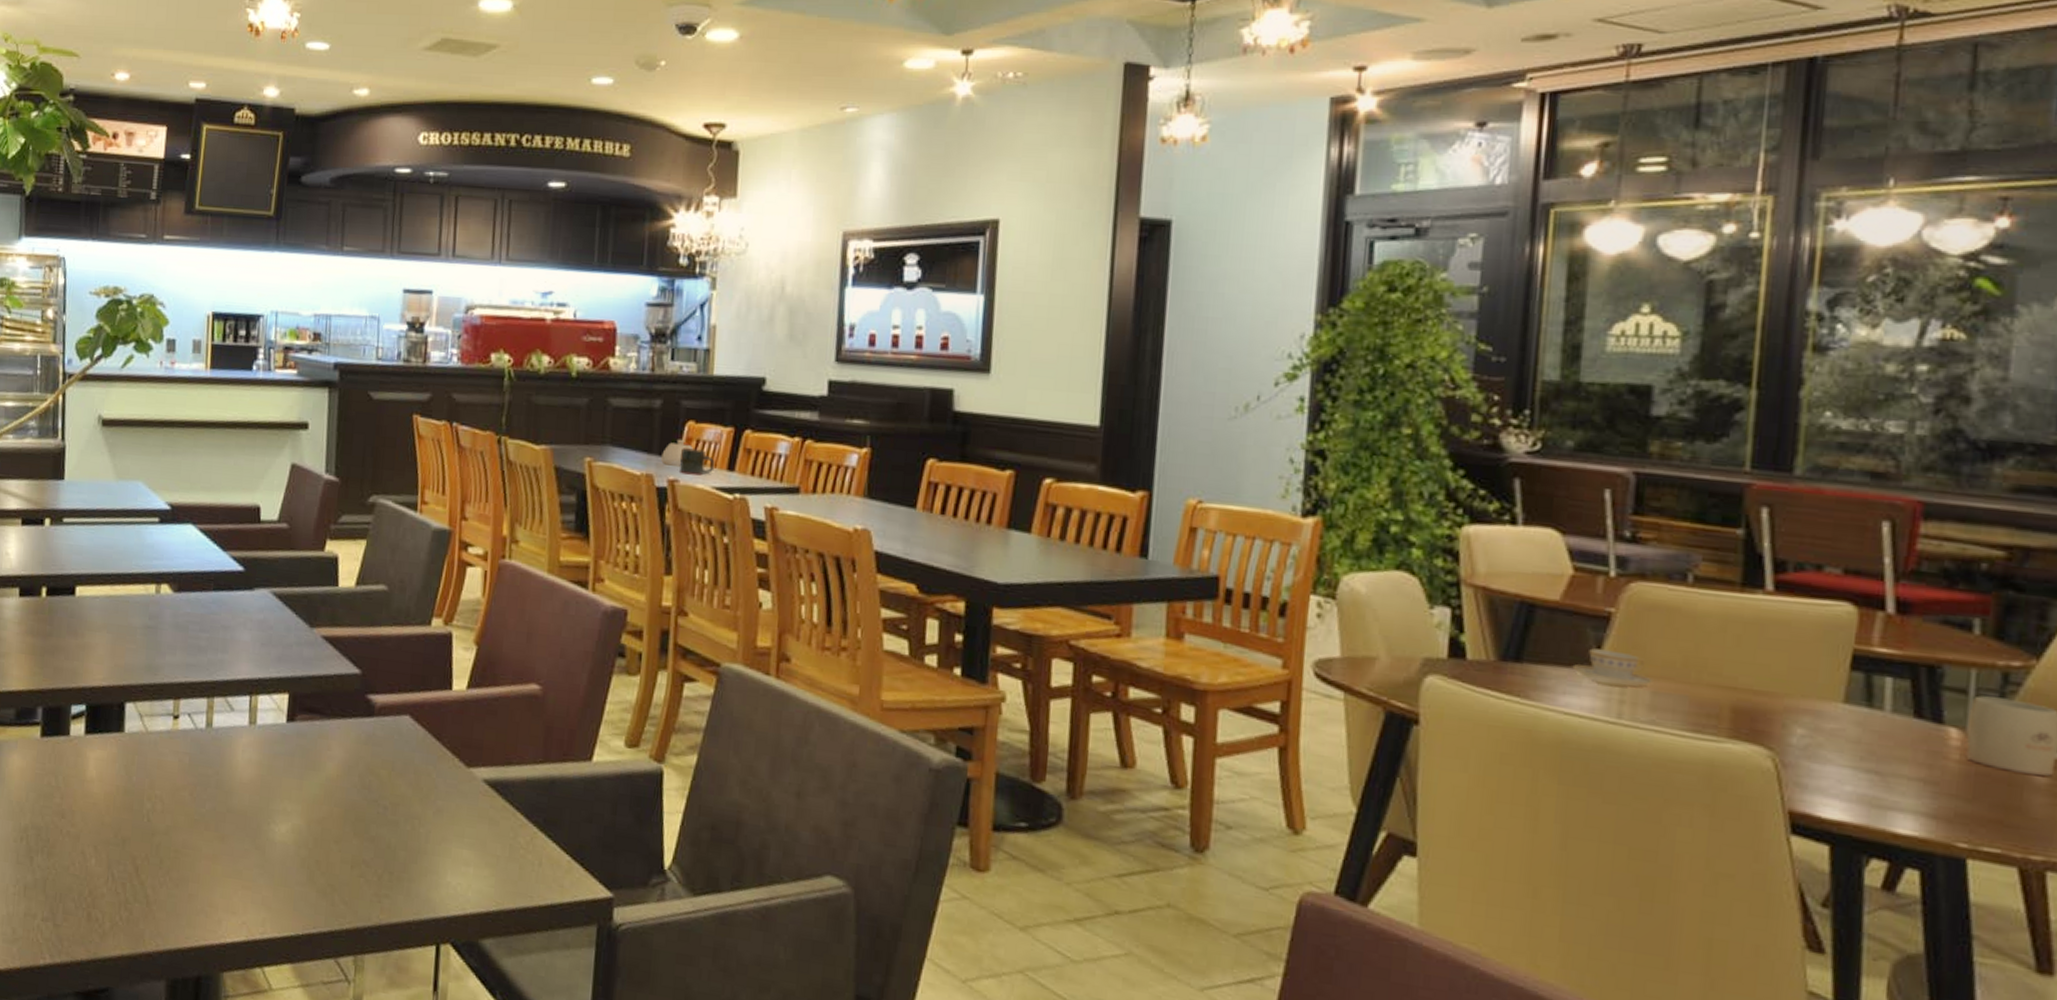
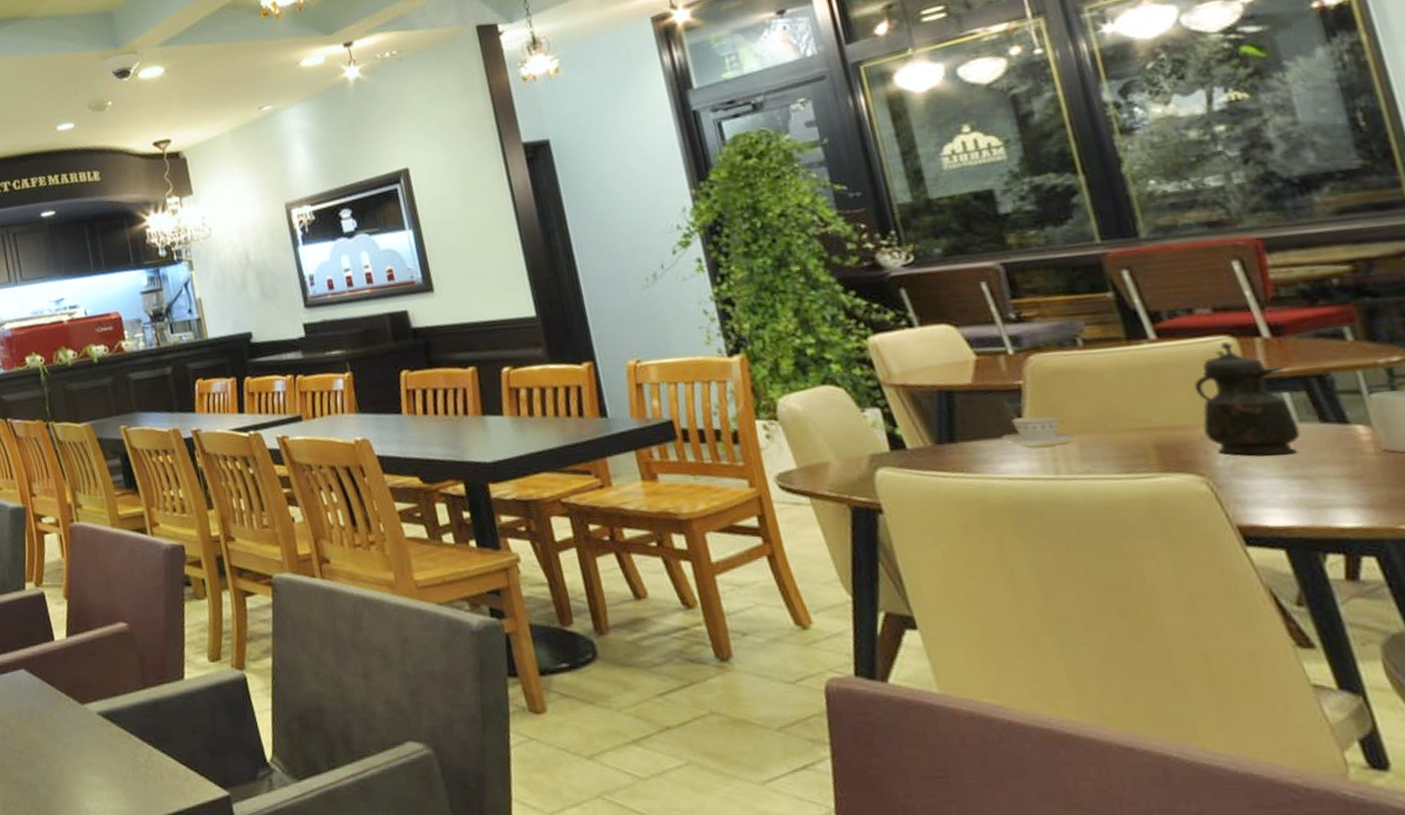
sugar bowl: present [660,439,692,468] -> none [181,395,206,420]
mug: present [679,448,715,476] -> none [196,400,228,424]
coffeepot: none [1789,609,1899,746] -> present [1194,342,1301,457]

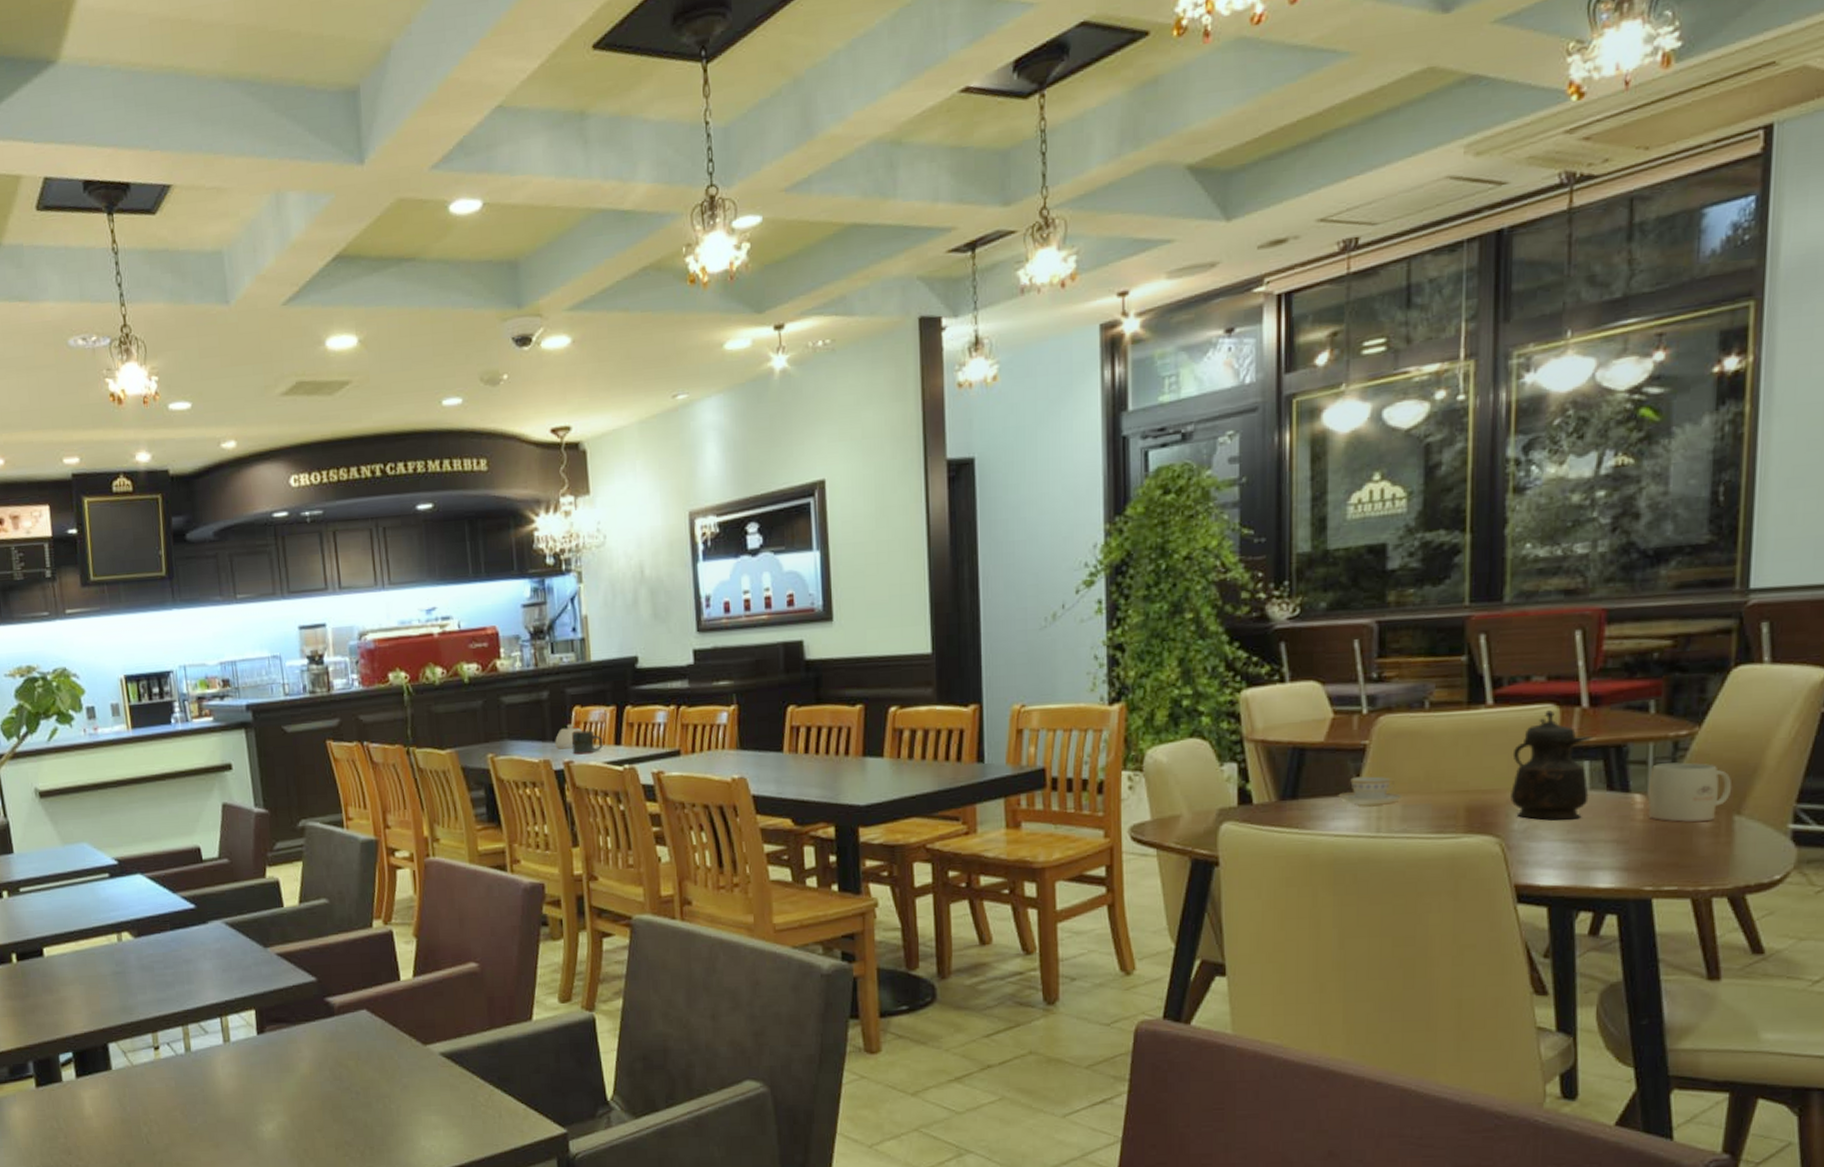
sugar bowl: none [181,395,206,420] -> present [554,724,581,751]
mug: none [196,400,228,424] -> present [571,730,603,755]

